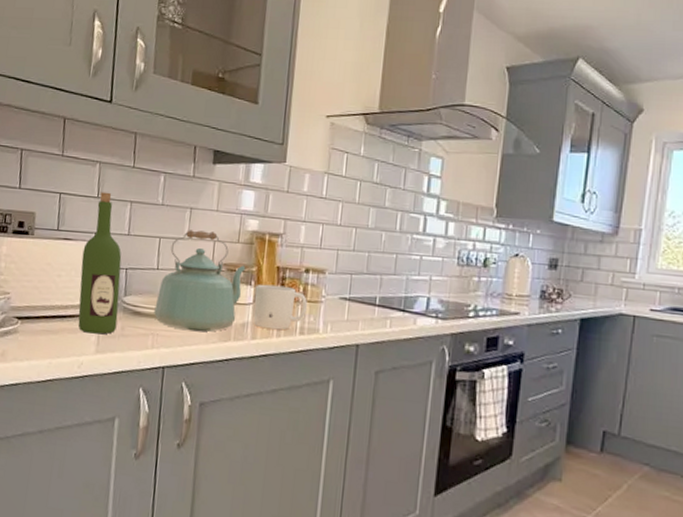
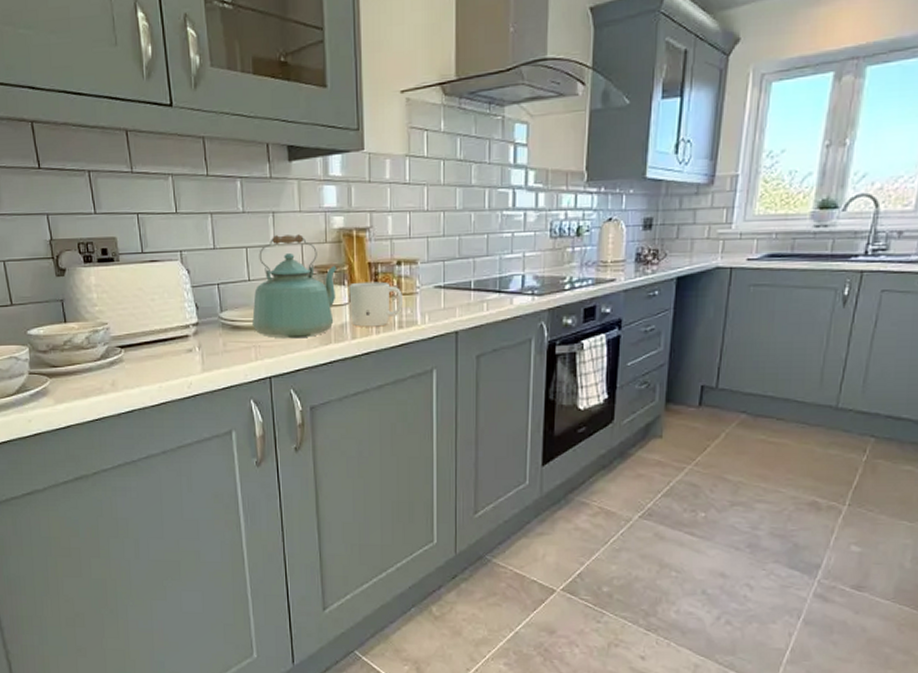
wine bottle: present [78,191,122,335] -> none [171,206,218,353]

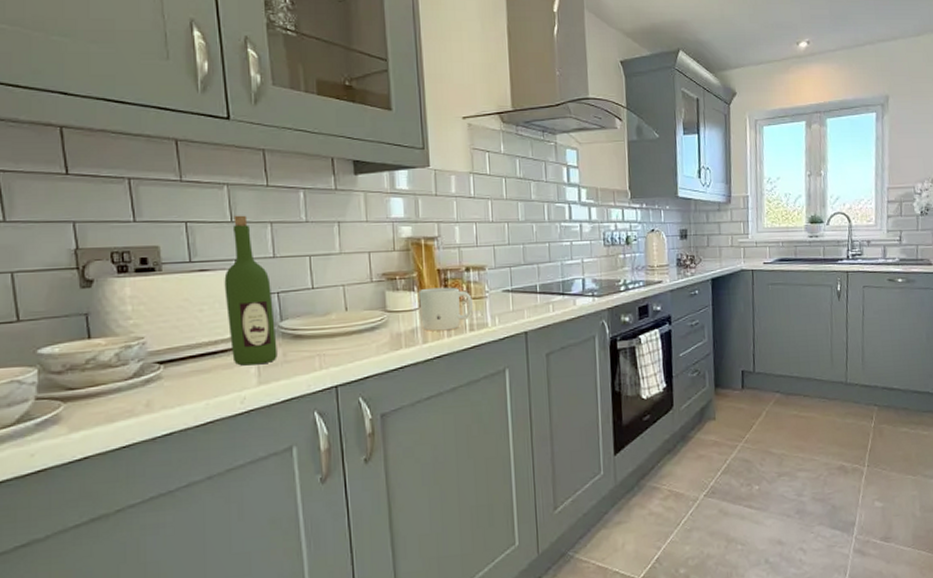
wine bottle: none [171,206,218,353] -> present [224,215,277,366]
kettle: present [252,234,337,339] -> none [316,243,406,346]

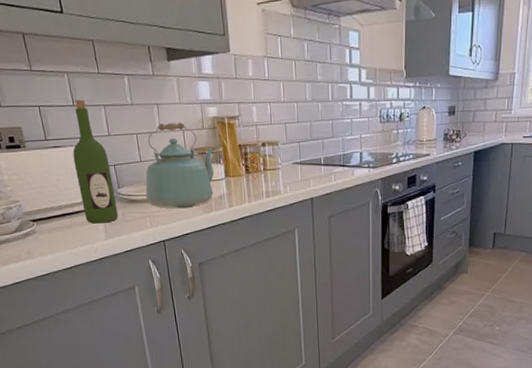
kettle: none [316,243,406,346] -> present [145,122,214,209]
mug: present [419,287,474,331] -> none [224,160,269,197]

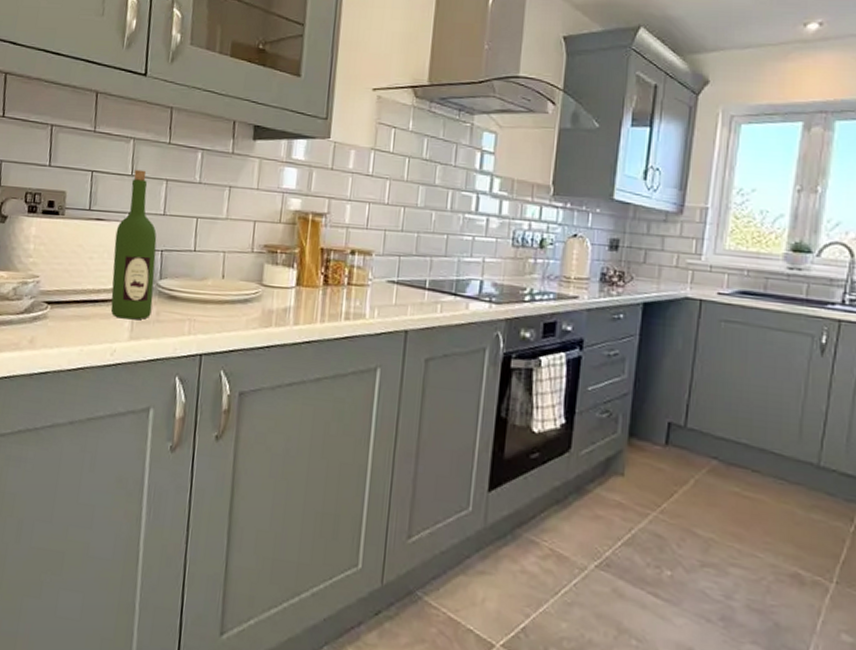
kettle: present [145,122,214,209] -> none [191,209,288,317]

